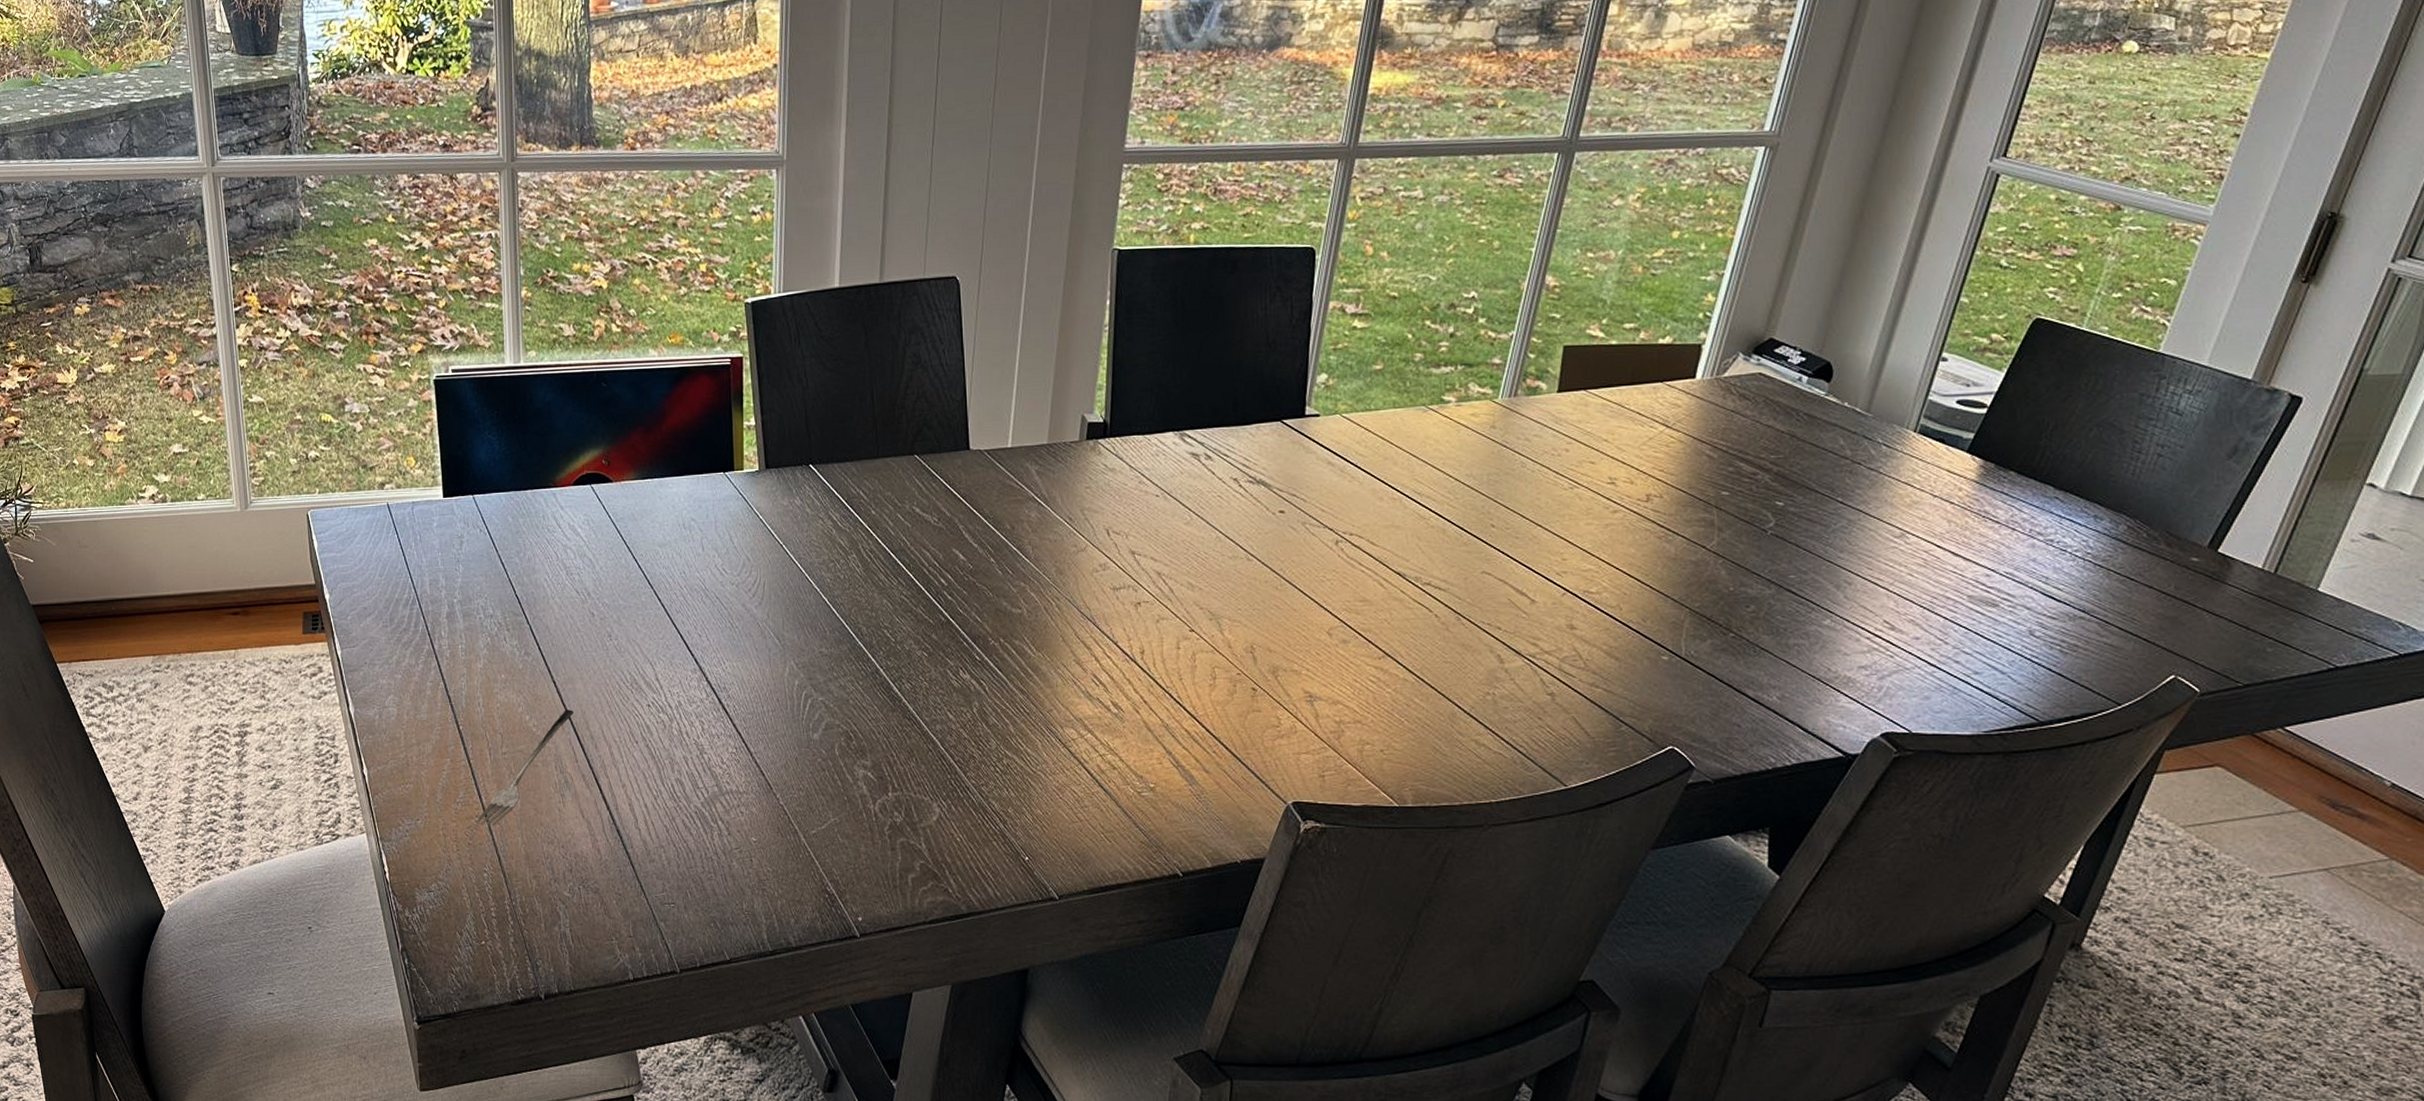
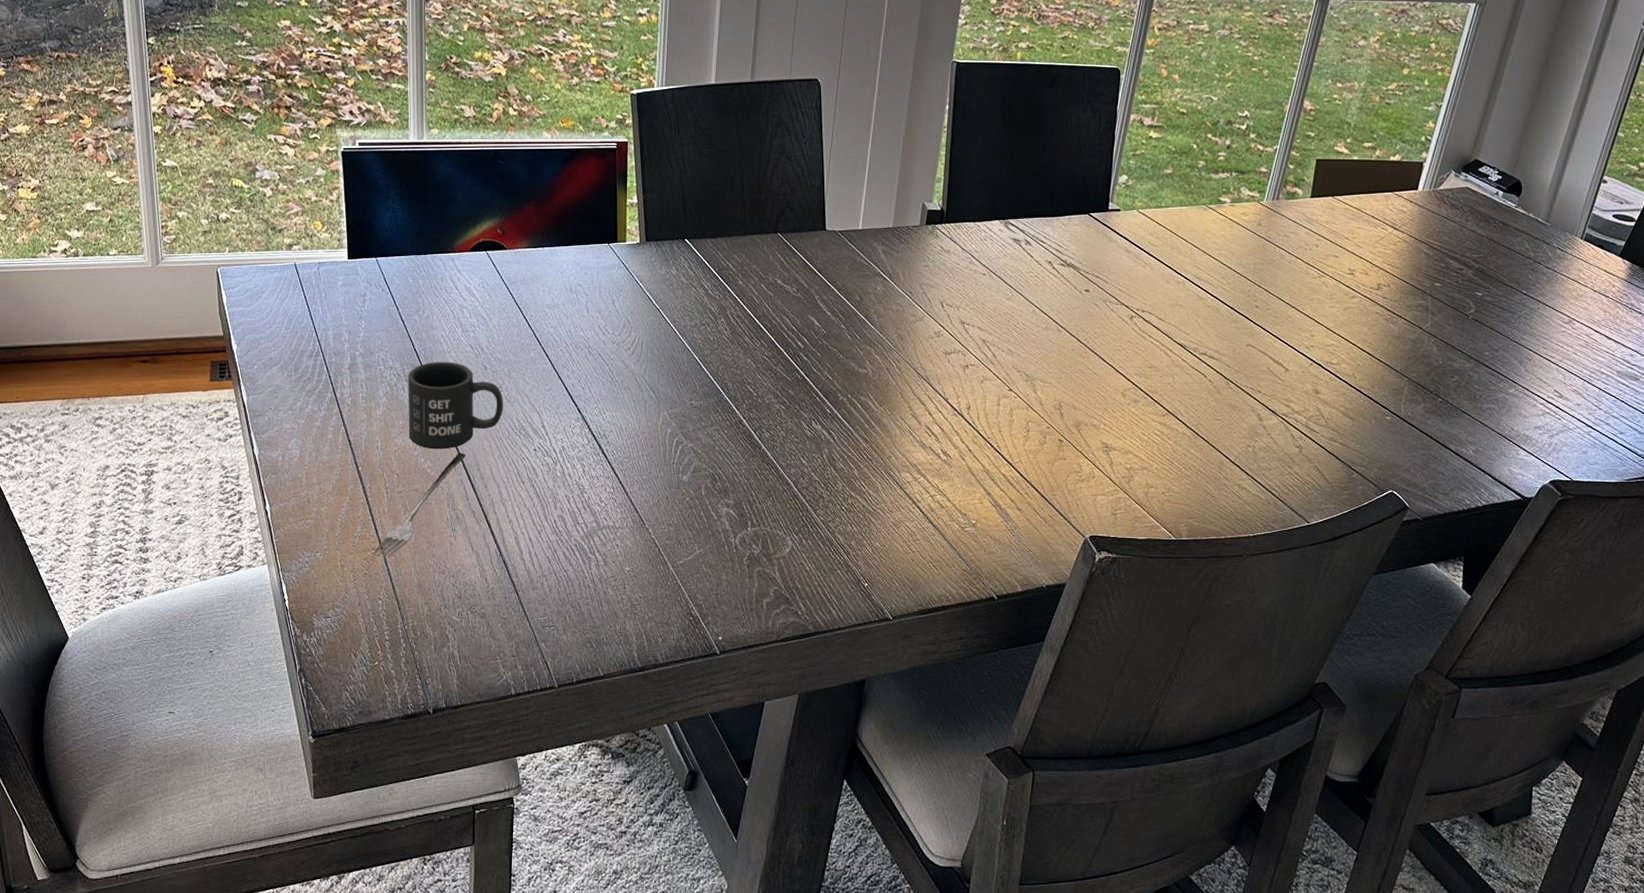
mug: none [509,608,613,706] -> present [407,361,503,450]

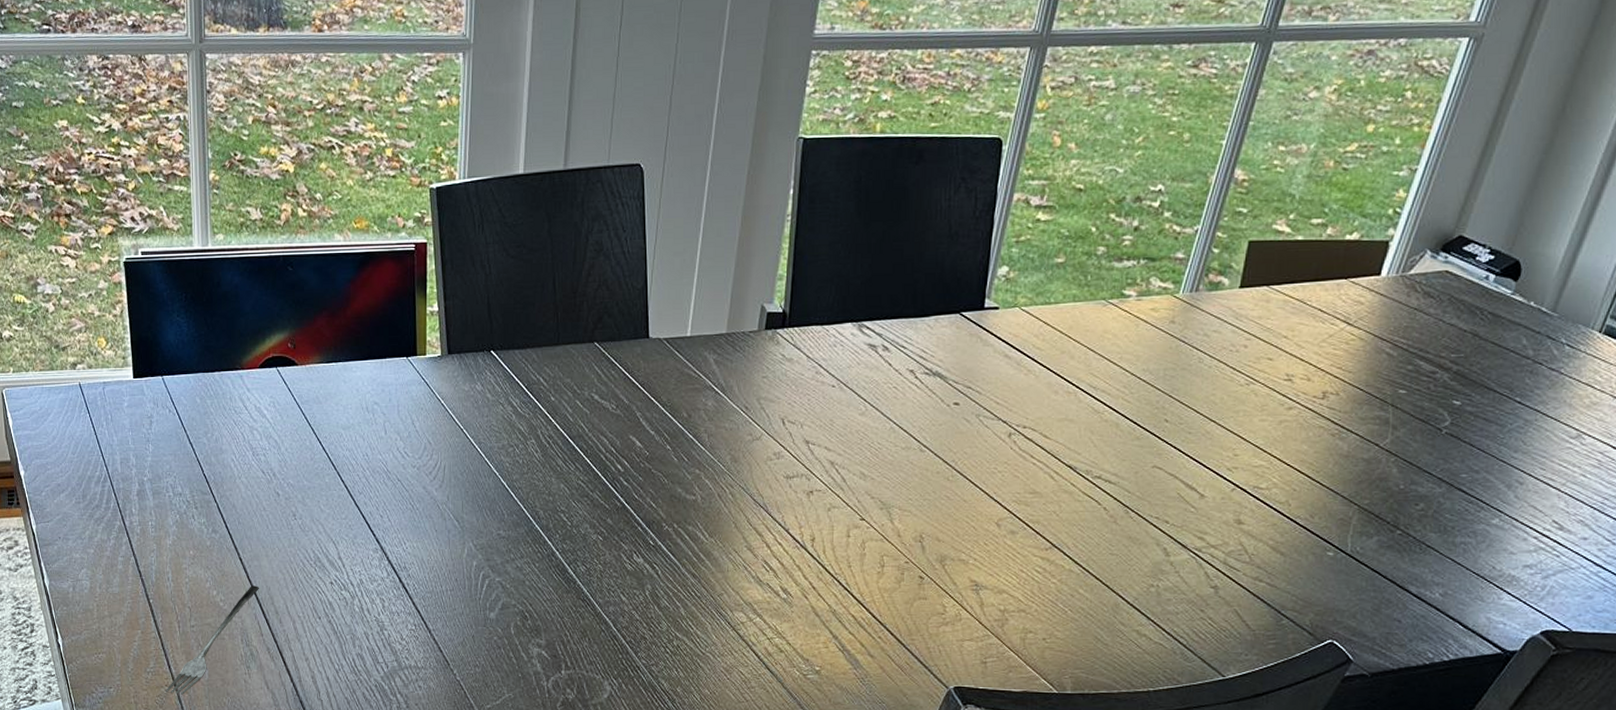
mug: present [407,361,503,450] -> none [197,487,297,582]

